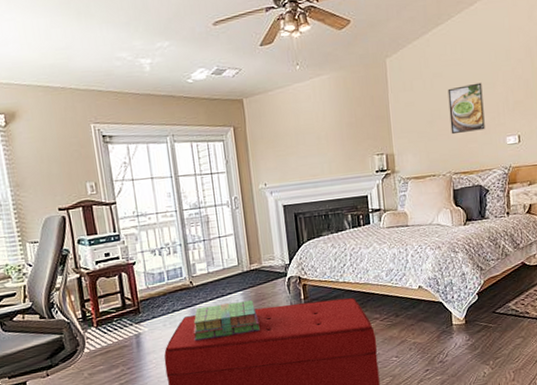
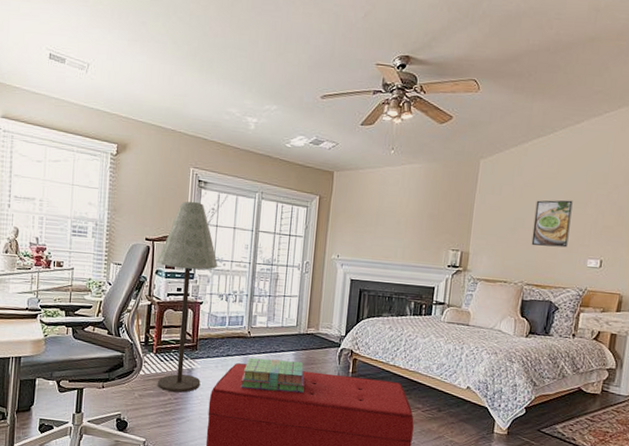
floor lamp: none [76,159,152,363] -> present [157,201,218,393]

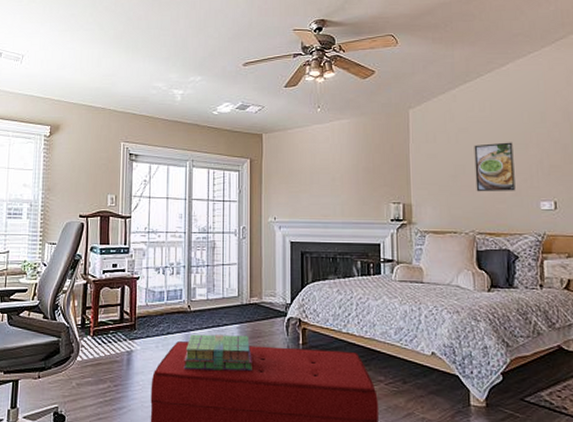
floor lamp: present [157,201,218,393] -> none [91,174,153,379]

